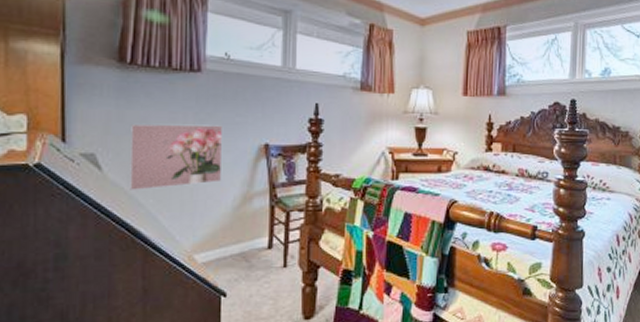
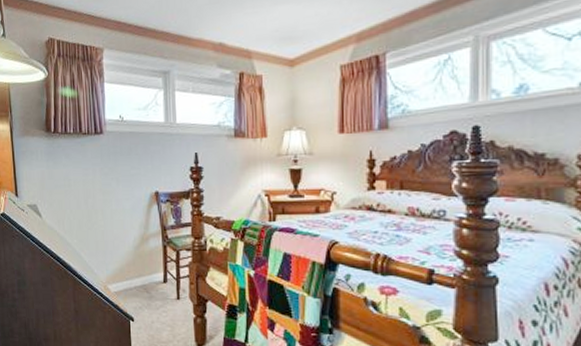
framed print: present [130,123,224,190] -> none [58,177,125,233]

